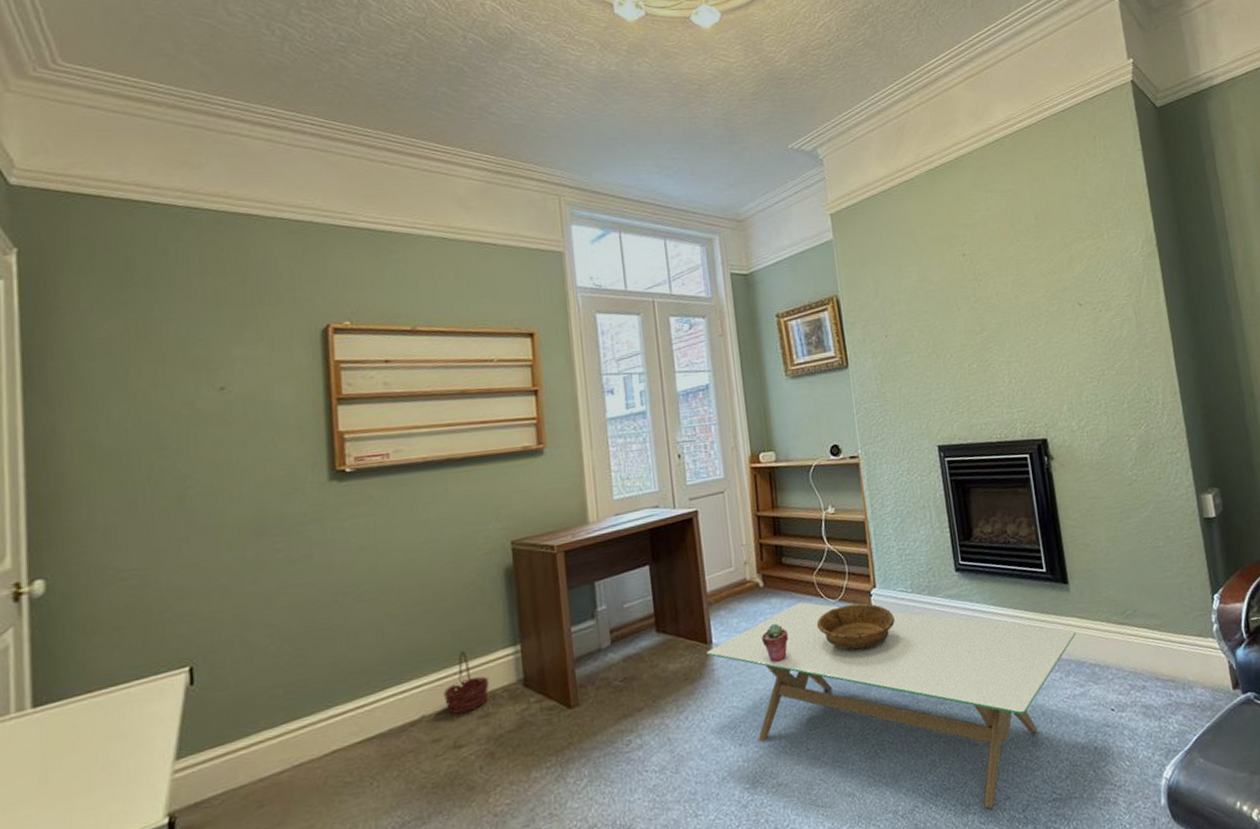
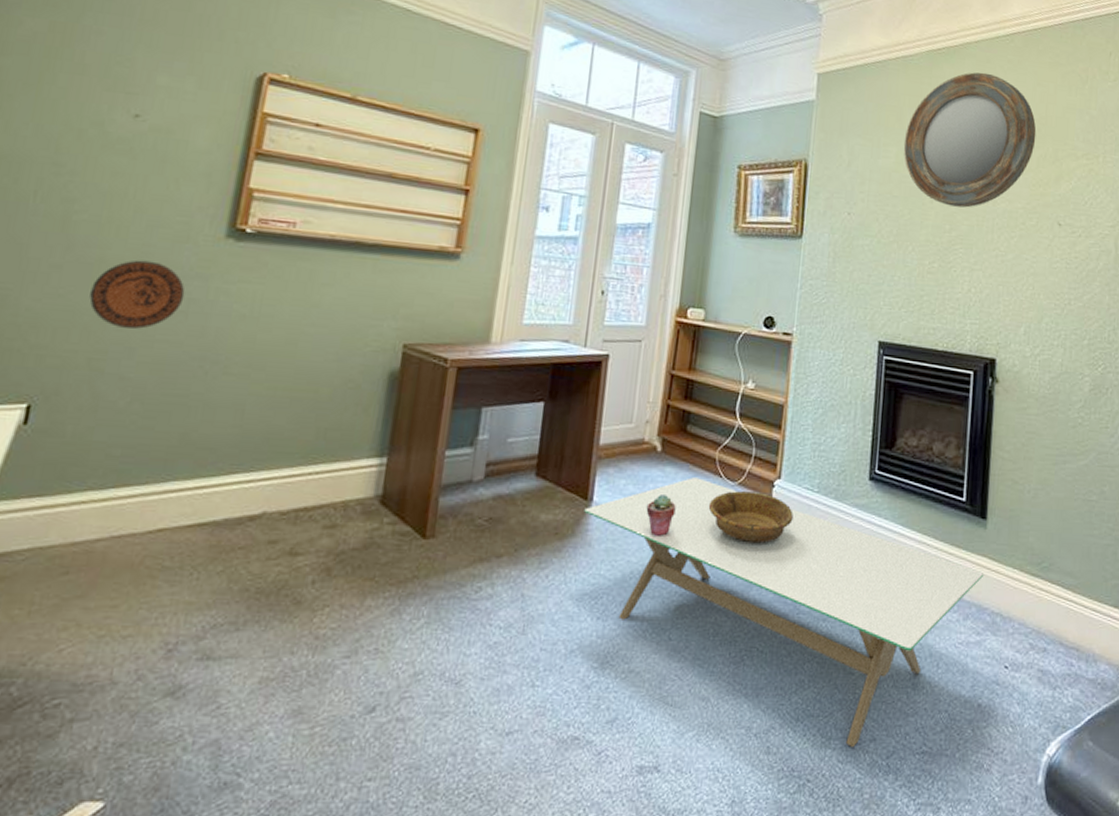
decorative plate: none [220,516,305,582] -> present [89,260,185,330]
basket: present [443,651,490,714] -> none [291,451,345,519]
home mirror: none [922,179,1043,310] -> present [903,72,1037,208]

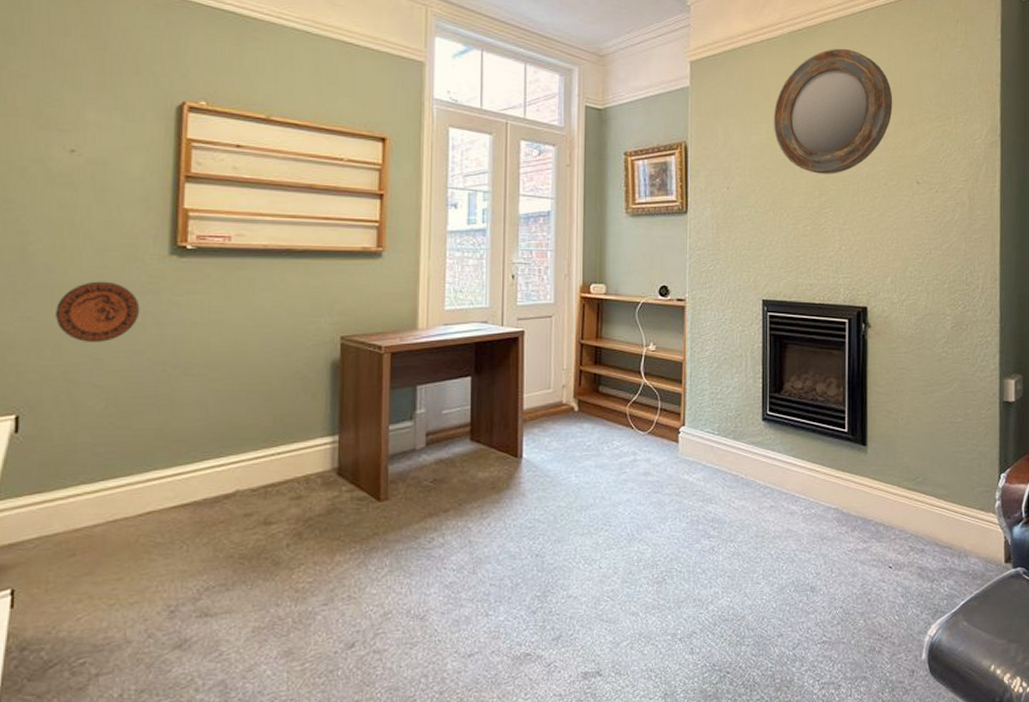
coffee table: present [584,477,985,747] -> none [516,431,867,643]
potted succulent: present [646,493,676,537] -> none [570,446,595,484]
decorative bowl: present [708,490,793,544] -> none [624,438,698,483]

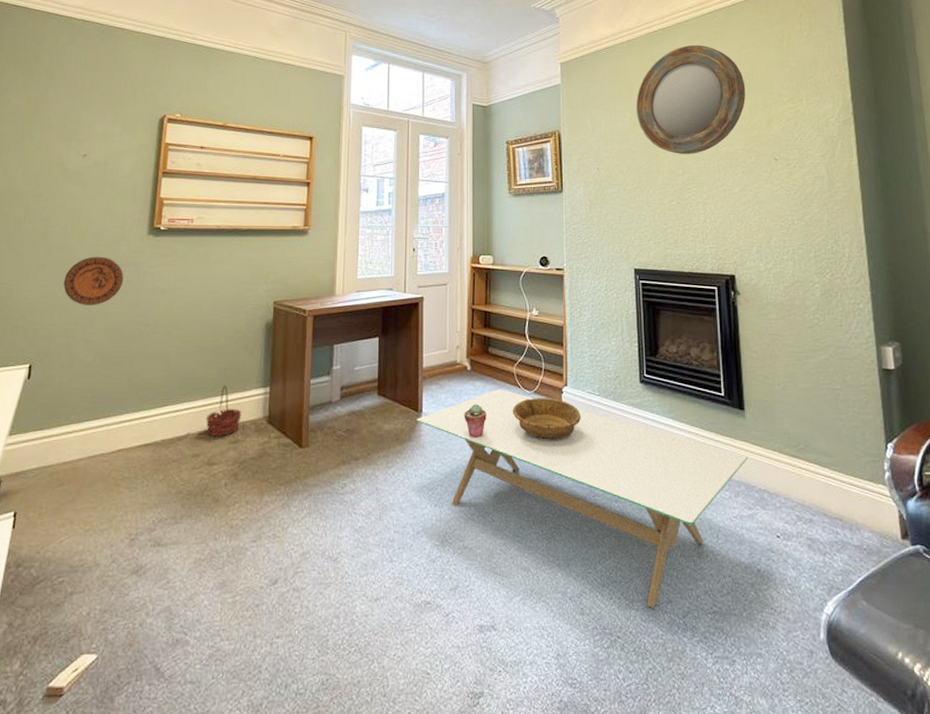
basket: none [259,434,305,493] -> present [205,385,242,437]
coffee table: none [516,431,867,643] -> present [417,389,749,608]
potted succulent: none [570,446,595,484] -> present [464,403,487,439]
decorative bowl: none [624,438,698,483] -> present [512,397,581,440]

